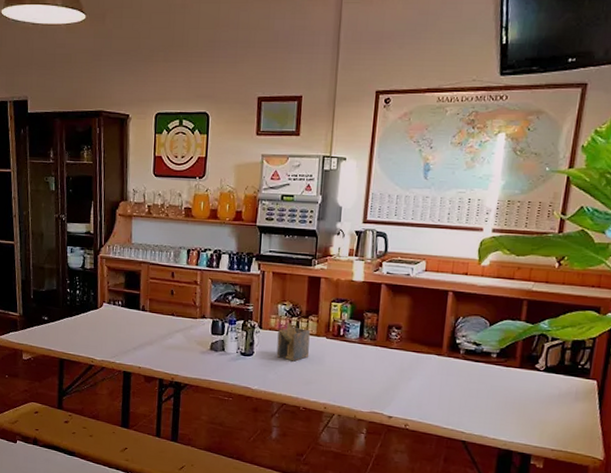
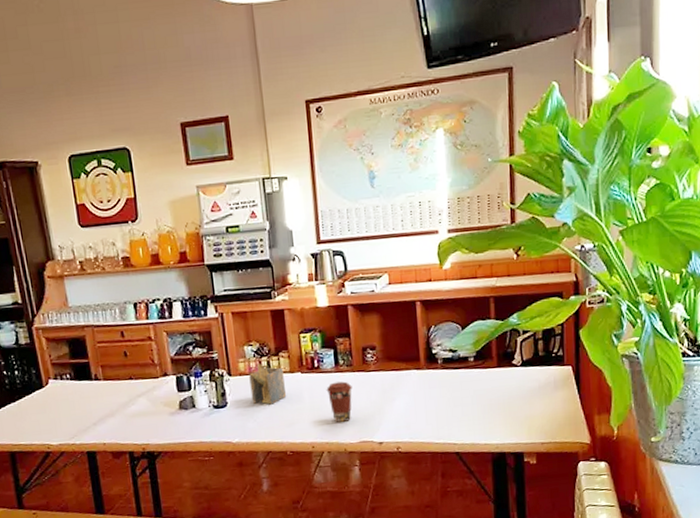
coffee cup: none [347,352,372,391] -> present [326,381,352,422]

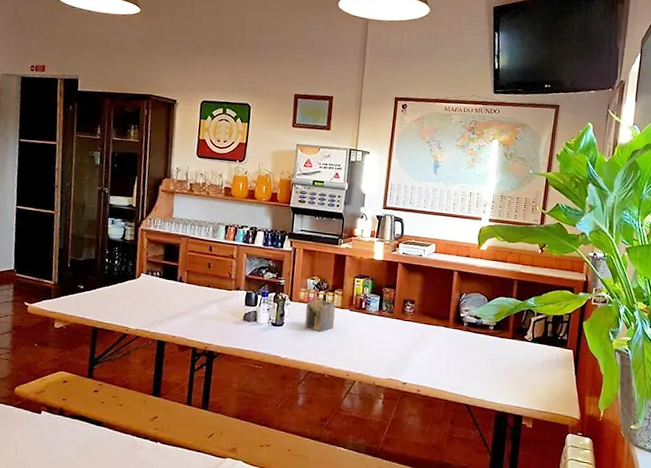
coffee cup: present [326,381,352,422] -> none [367,324,390,359]

